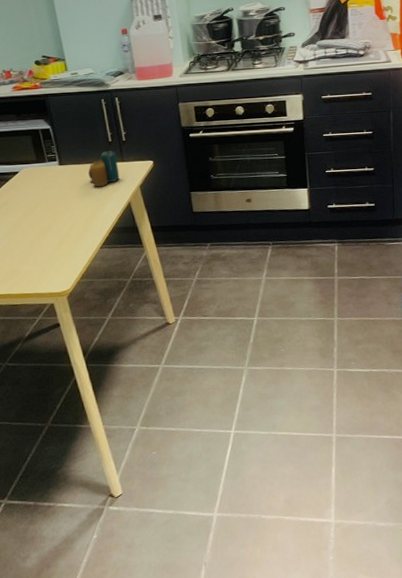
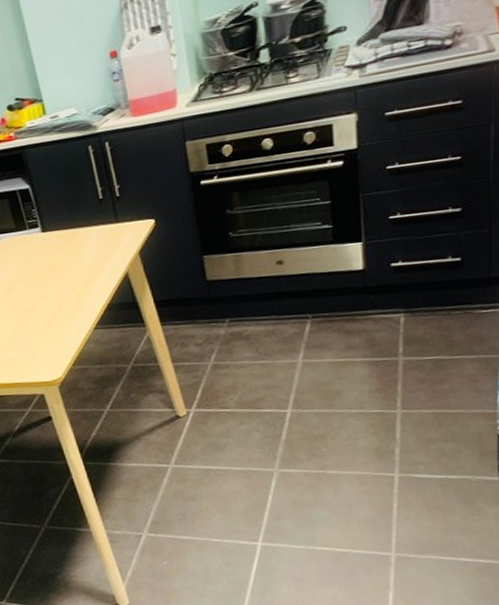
candle: present [88,150,120,187] -> none [76,210,114,256]

